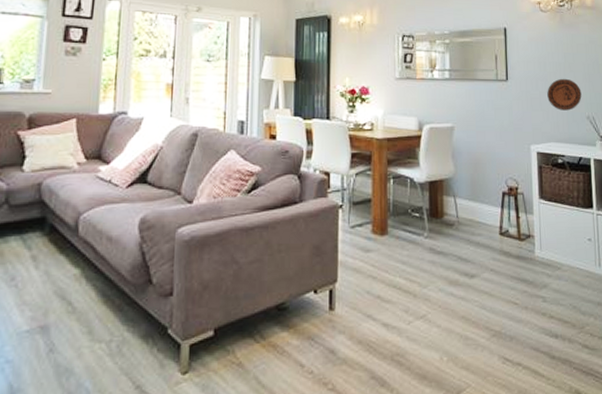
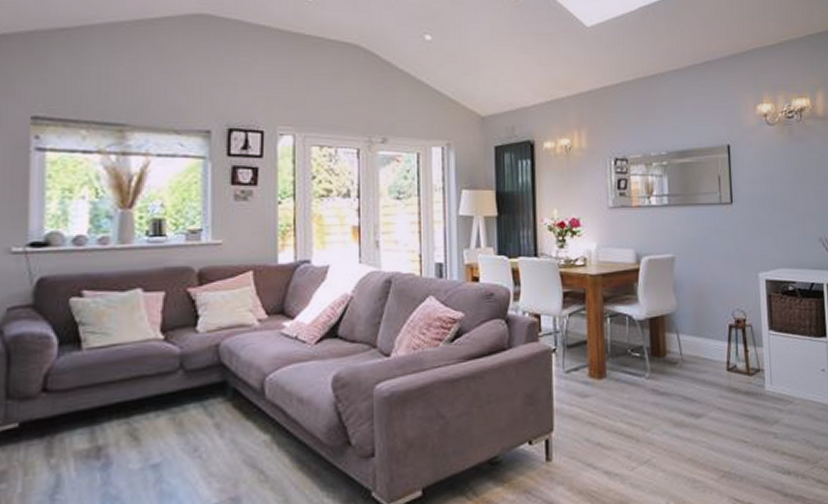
decorative plate: present [547,78,582,111] -> none [775,198,813,233]

